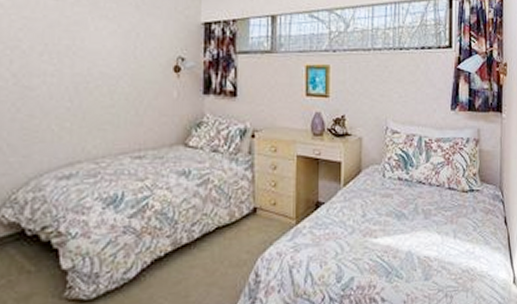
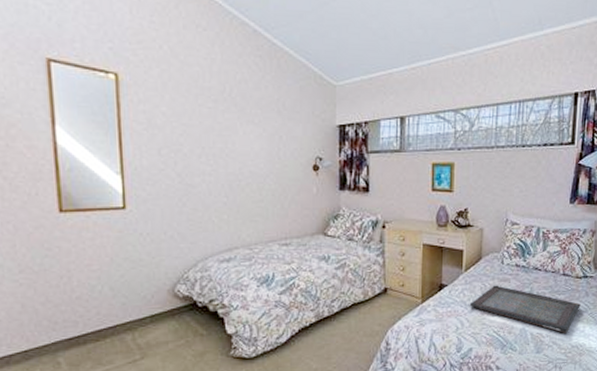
serving tray: none [351,201,469,257] -> present [470,285,581,334]

